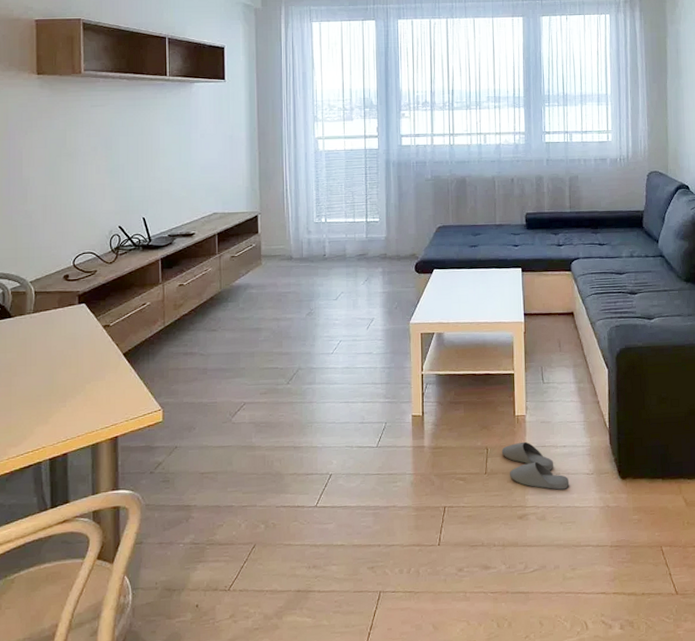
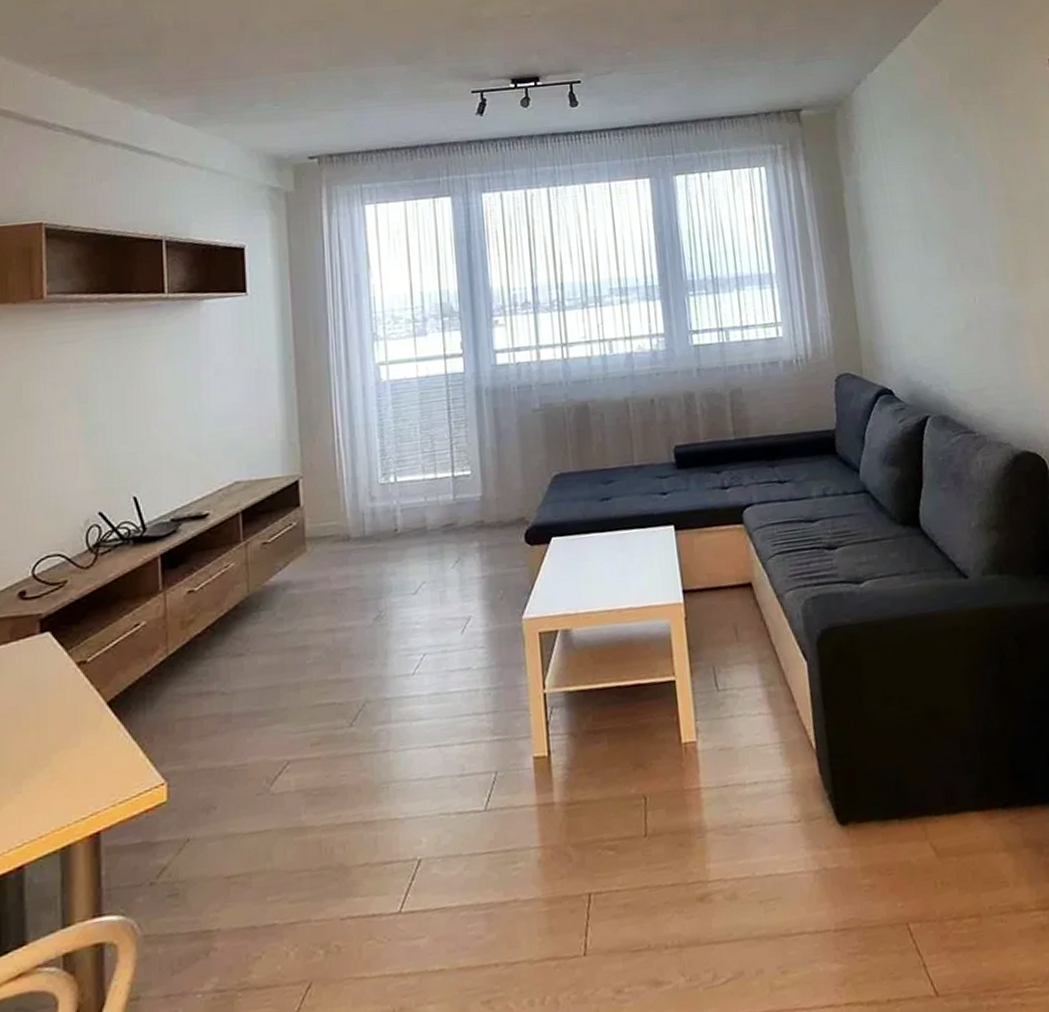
slippers: present [501,441,570,490] -> none [665,781,767,851]

